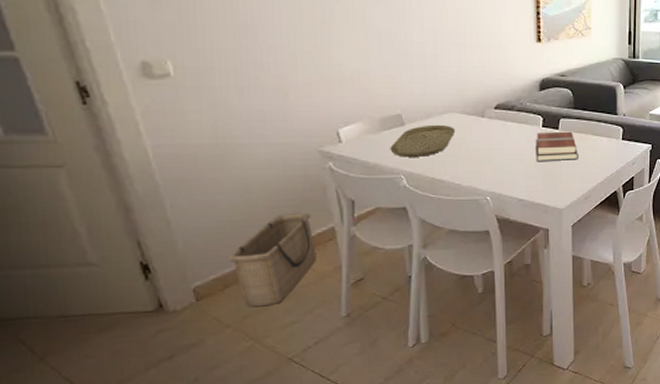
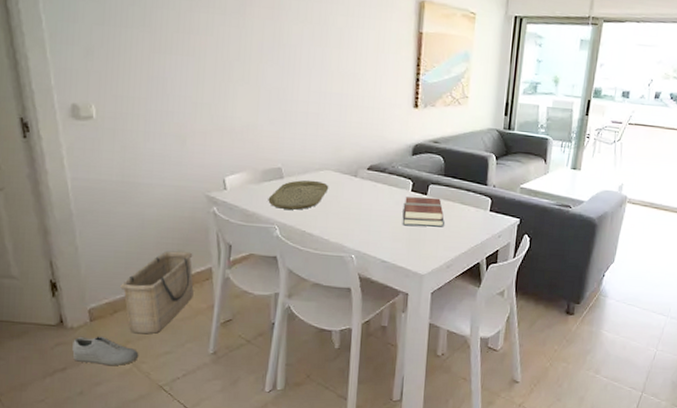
shoe: none [178,315,260,347] -> present [72,336,139,366]

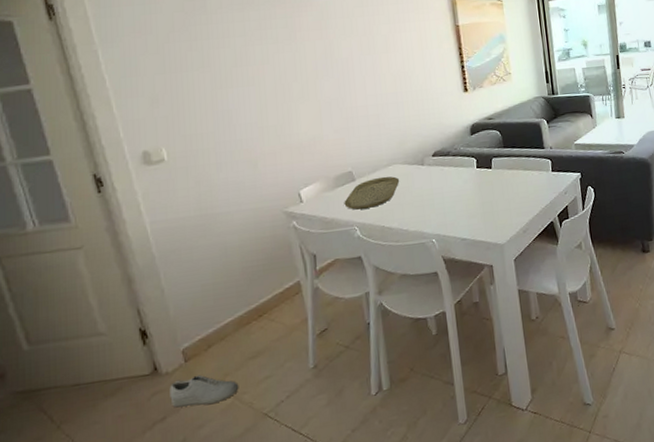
basket: present [120,251,194,334] -> none [211,270,286,364]
books: present [402,196,444,227] -> none [471,169,513,202]

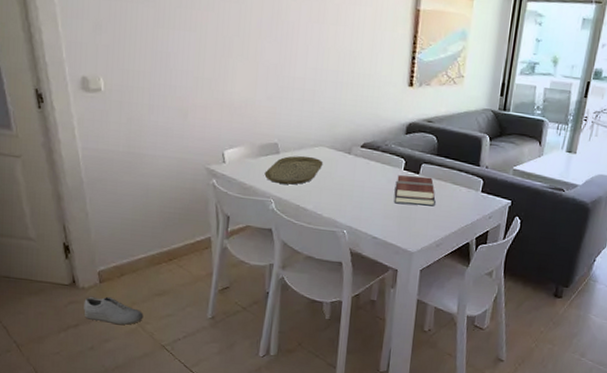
books: none [471,169,513,202] -> present [394,175,436,206]

